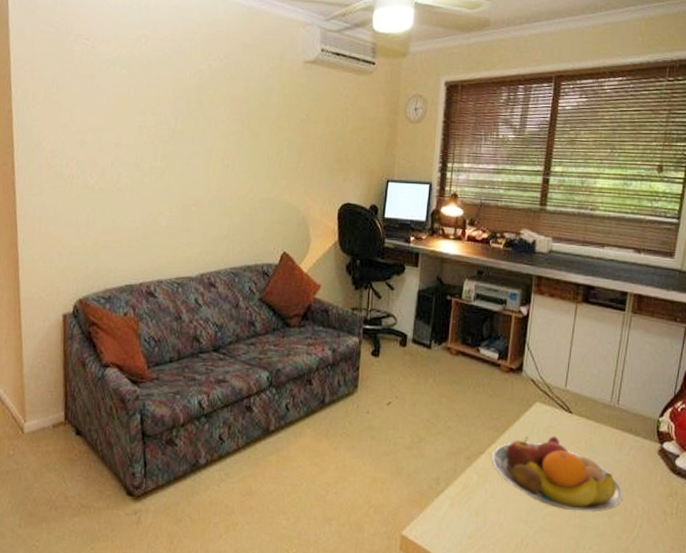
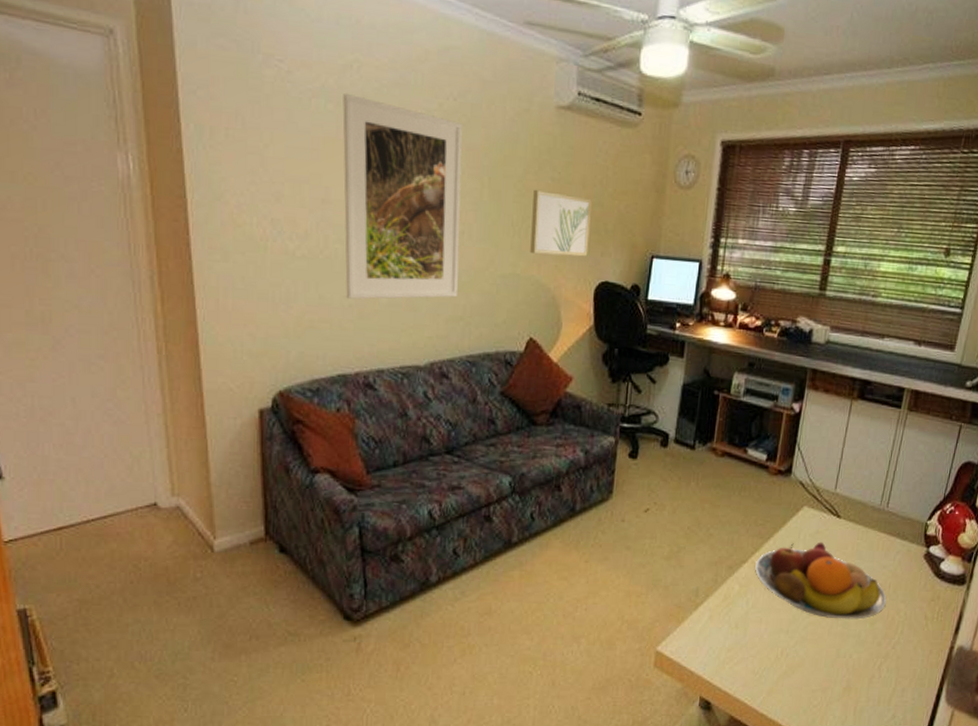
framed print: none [133,61,227,223] -> present [342,94,462,300]
wall art: none [283,128,334,183] -> present [530,189,592,257]

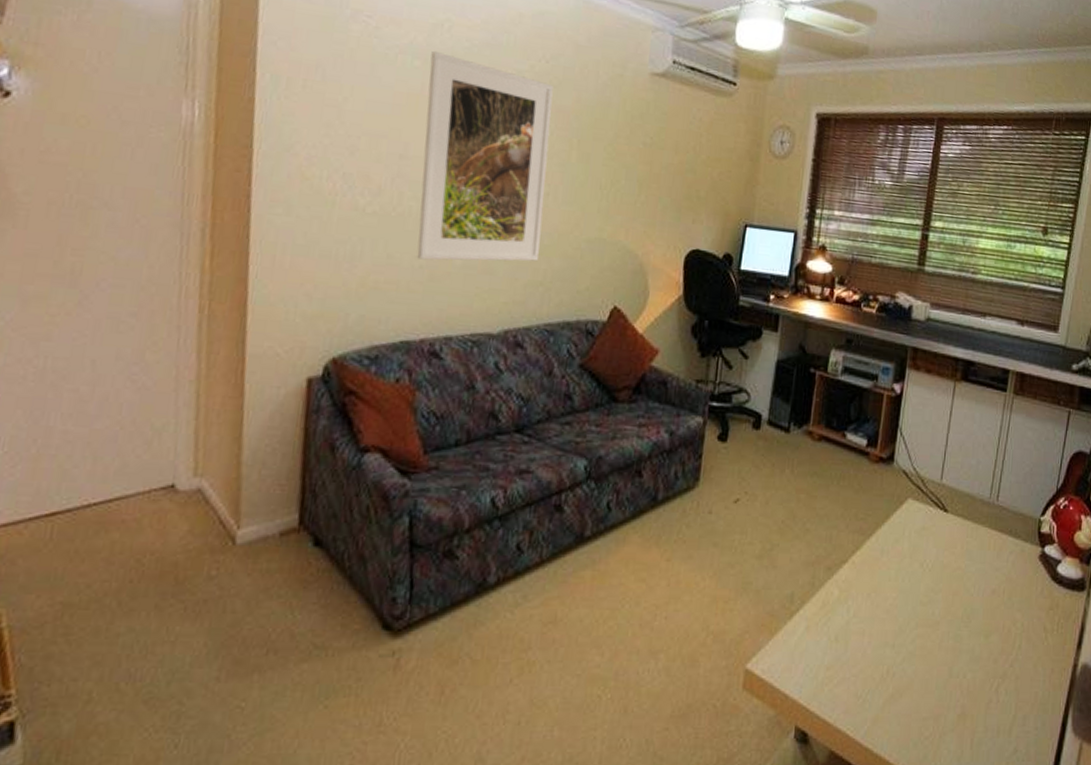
wall art: present [530,189,592,257] -> none [618,153,684,224]
fruit bowl: present [755,542,887,620] -> none [856,539,1001,632]

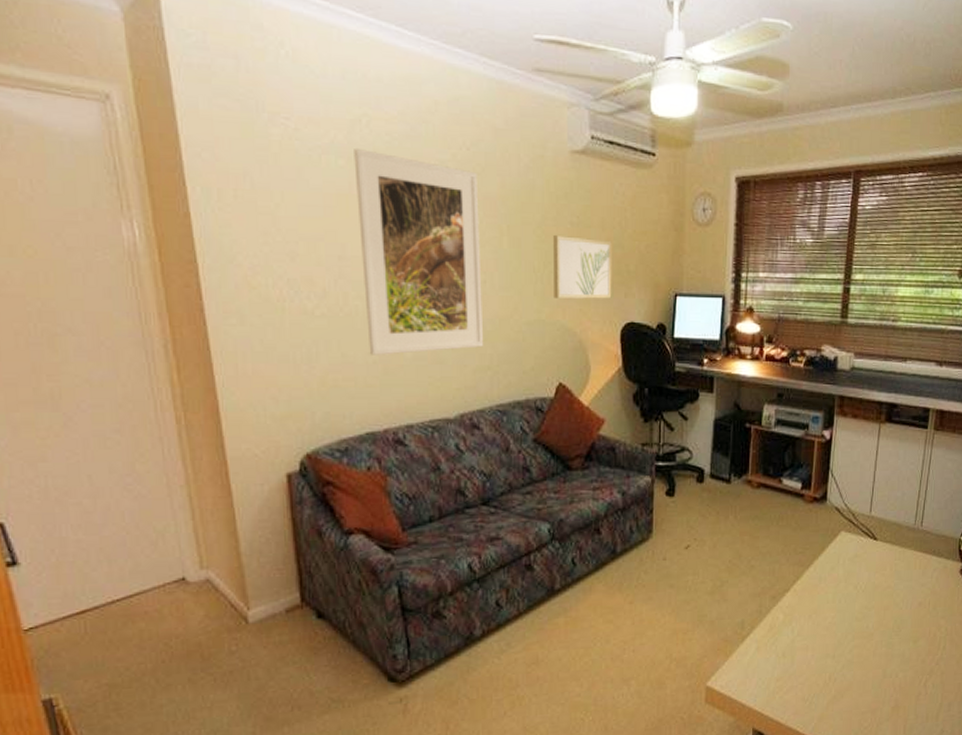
wall art: none [618,153,684,224] -> present [553,234,612,299]

